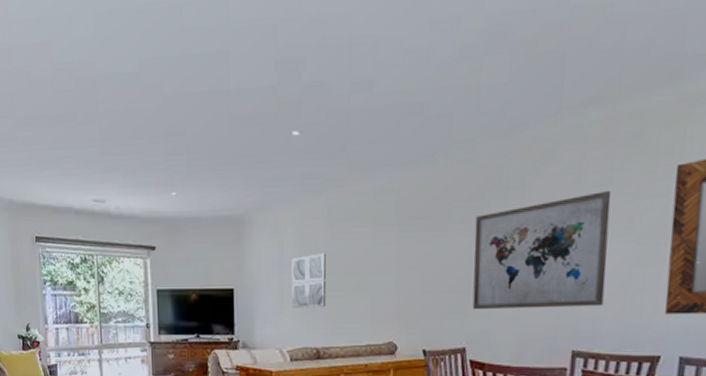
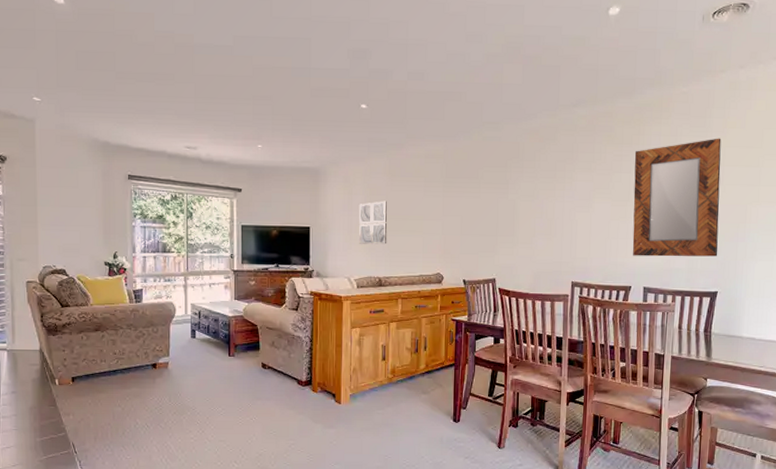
wall art: present [472,190,611,310] -> none [500,165,594,250]

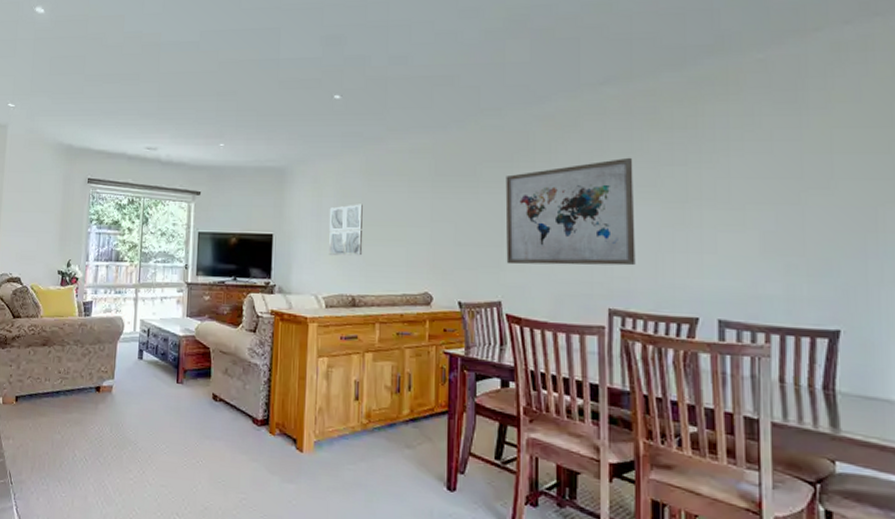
wall art: none [500,165,594,250] -> present [505,157,636,266]
home mirror: present [632,138,721,257] -> none [691,116,835,280]

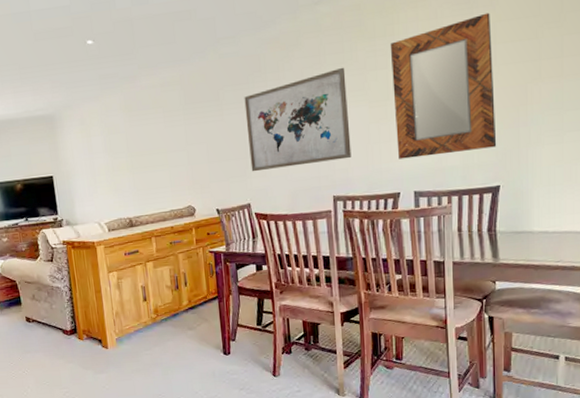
wall art: present [329,204,363,256] -> none [98,138,133,187]
home mirror: none [691,116,835,280] -> present [390,12,497,159]

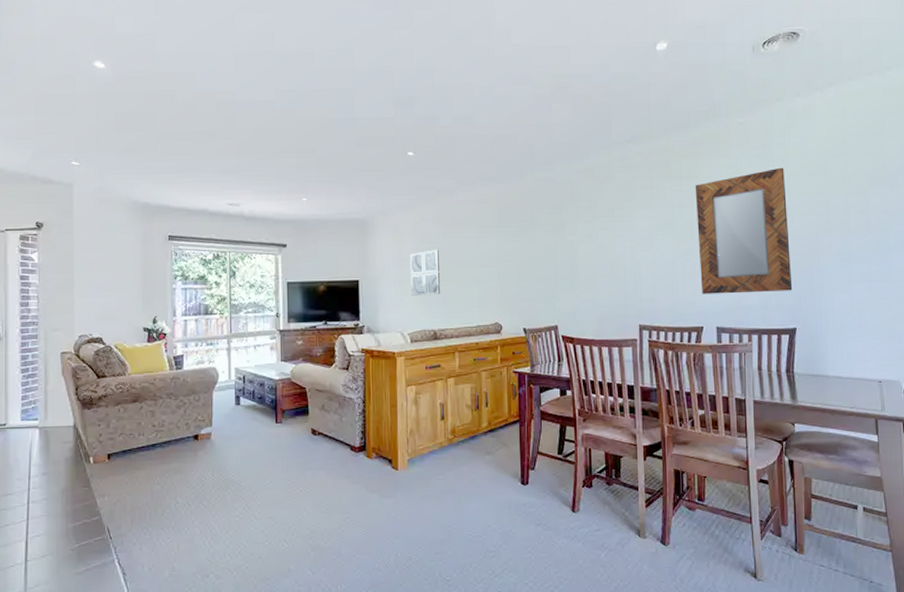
wall art: none [98,138,133,187] -> present [409,249,441,296]
wall art: present [244,67,352,172] -> none [557,202,658,294]

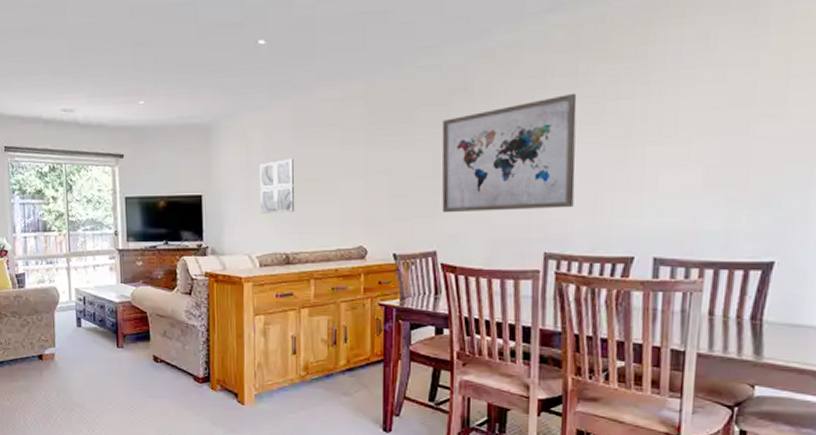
wall art: none [557,202,658,294] -> present [442,93,577,213]
home mirror: present [695,167,793,294] -> none [636,36,785,215]

